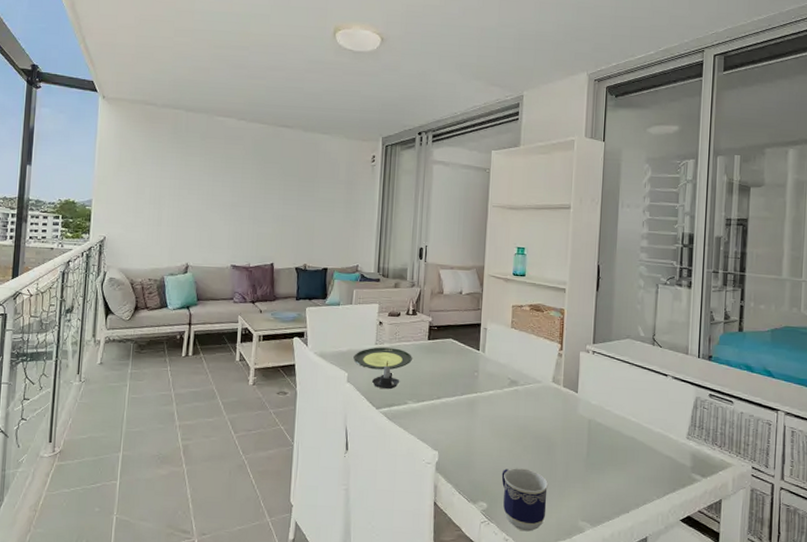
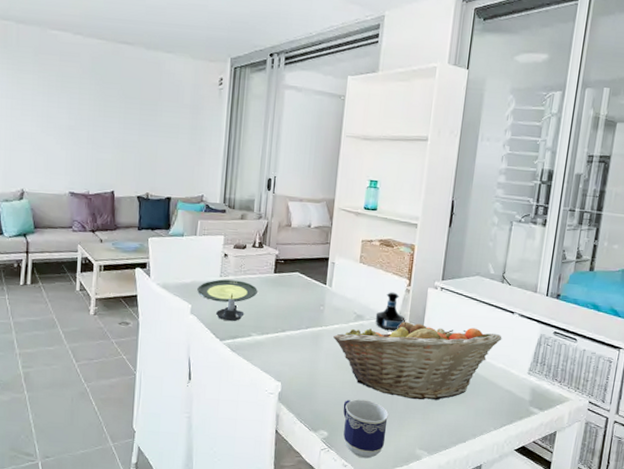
fruit basket: none [489,382,658,468] -> present [333,318,502,400]
tequila bottle: none [529,356,559,397] -> present [375,292,405,331]

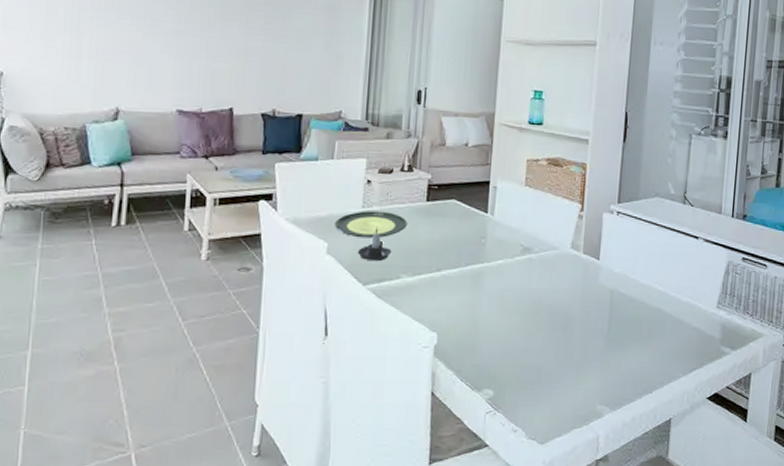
fruit basket: present [333,318,502,400] -> none [497,249,687,345]
cup: present [343,399,389,459] -> none [510,348,565,420]
tequila bottle: present [375,292,405,331] -> none [544,219,579,265]

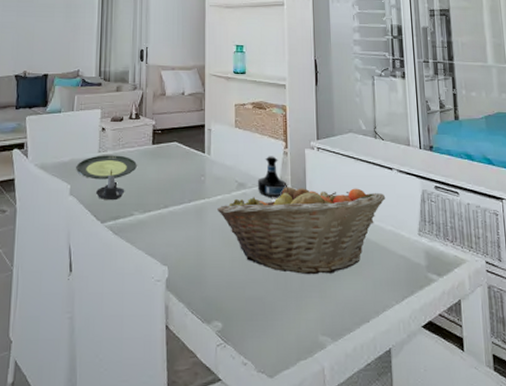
fruit basket: none [497,249,687,345] -> present [217,183,386,275]
tequila bottle: none [544,219,579,265] -> present [257,156,287,198]

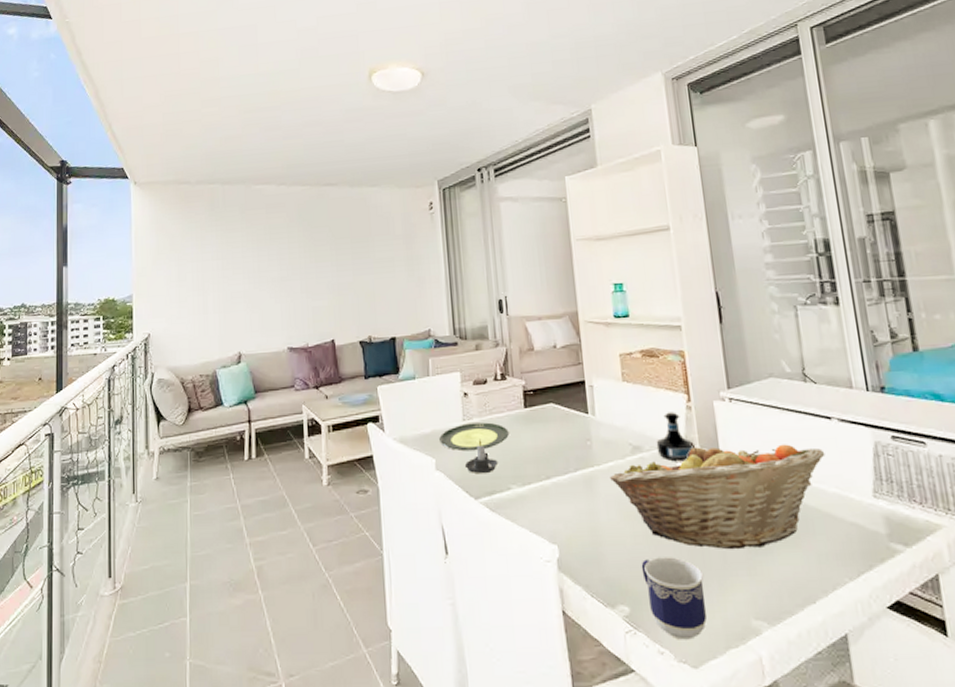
cup: none [235,280,285,353] -> present [641,557,707,640]

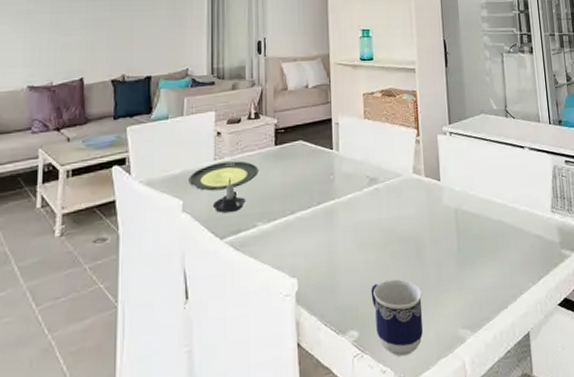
fruit basket: present [610,443,825,550] -> none [348,170,519,268]
tequila bottle: present [656,412,695,462] -> none [389,145,421,191]

